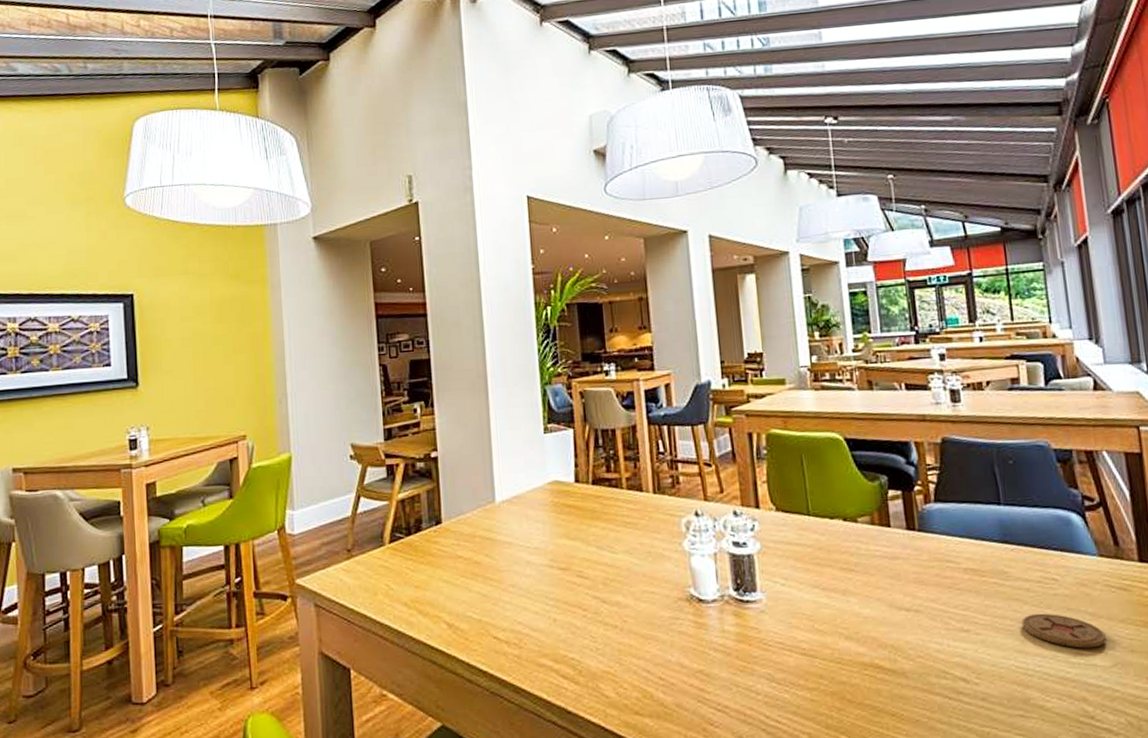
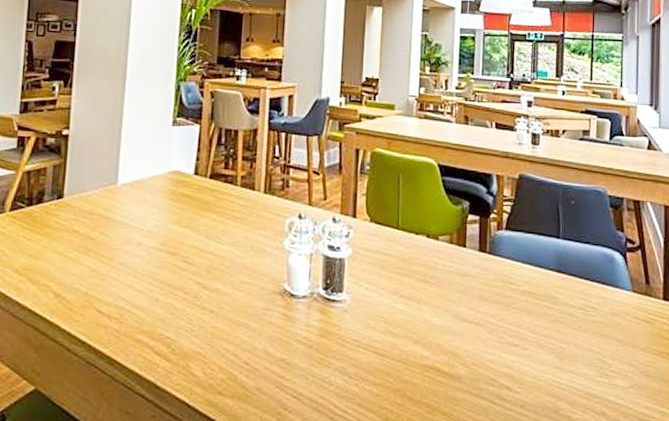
coaster: present [1021,613,1107,649] -> none [562,336,629,370]

